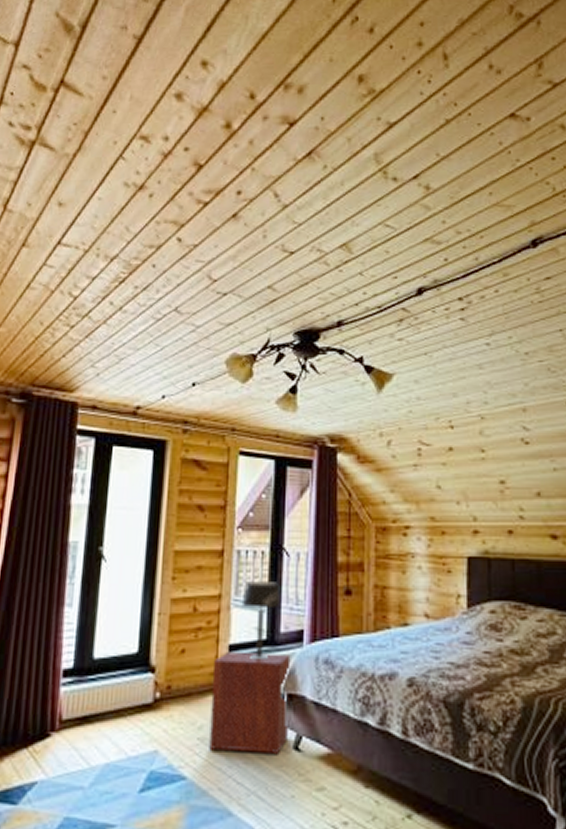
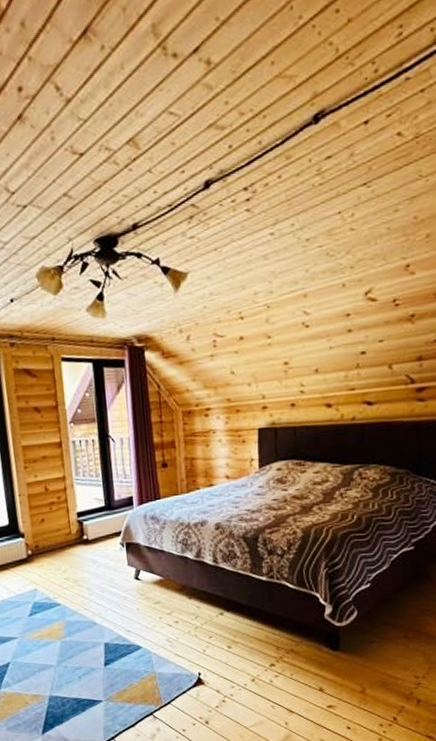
nightstand: present [209,653,291,756] -> none [66,515,130,585]
table lamp: present [241,581,281,661] -> none [82,462,113,522]

